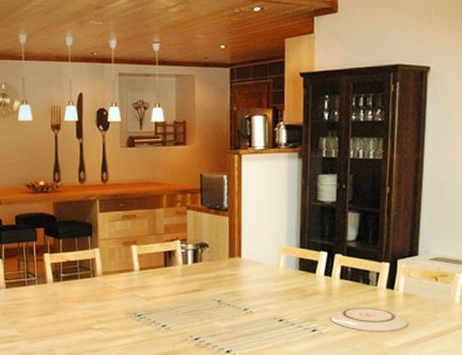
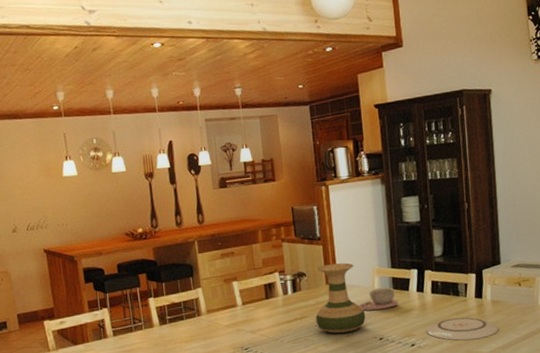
vase: none [214,237,267,311] -> present [315,263,366,334]
bowl: none [260,268,303,290] -> present [358,287,398,311]

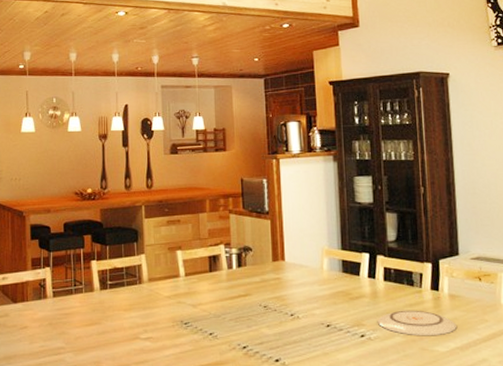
vase: present [315,263,366,334] -> none [260,240,313,316]
bowl: present [358,287,398,311] -> none [305,270,348,293]

